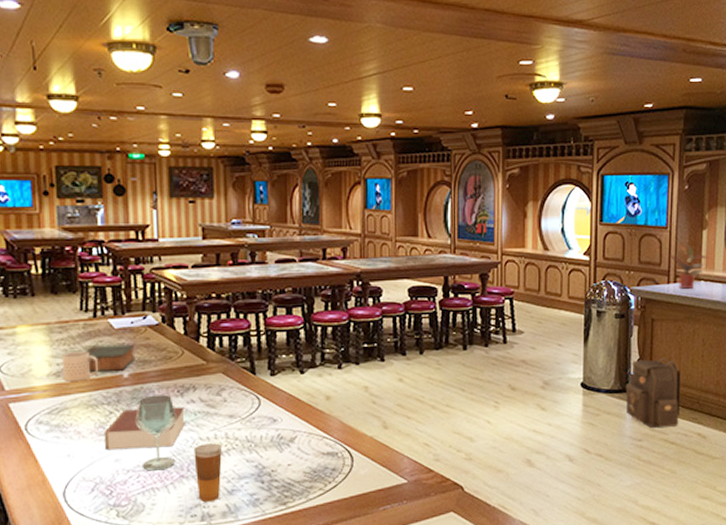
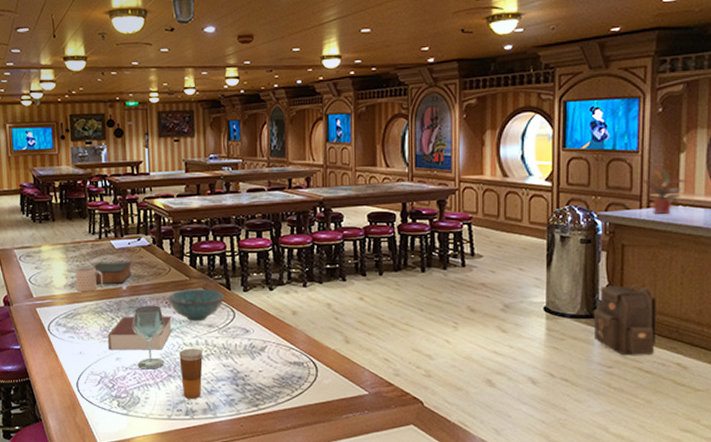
decorative bowl: none [179,373,249,412] -> present [167,288,225,322]

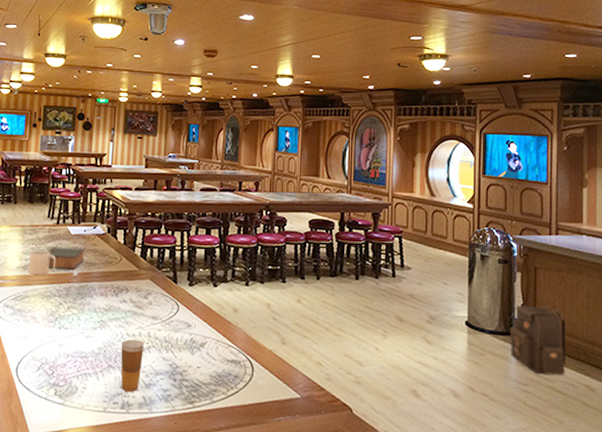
book: present [107,316,172,350] -> none [52,302,118,339]
wine glass: present [132,305,165,370] -> none [78,292,111,359]
decorative bowl: present [167,288,225,322] -> none [115,279,171,313]
potted plant: present [643,167,687,215] -> none [551,198,590,242]

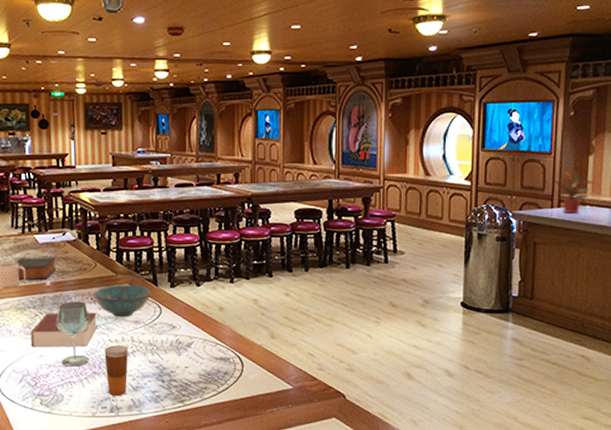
book: none [52,302,118,339] -> present [30,312,97,347]
wine glass: none [78,292,111,359] -> present [56,301,90,367]
decorative bowl: none [115,279,171,313] -> present [92,284,152,318]
backpack: present [509,305,567,375] -> none [506,280,564,348]
potted plant: none [551,198,590,242] -> present [554,168,595,215]

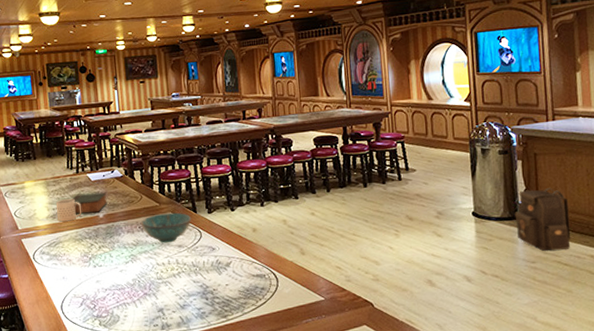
book: present [30,312,97,347] -> none [87,239,146,273]
wine glass: present [56,301,90,367] -> none [109,230,140,290]
beverage cup: present [104,345,128,397] -> none [153,268,175,315]
backpack: none [506,280,564,348] -> present [514,187,571,251]
potted plant: present [554,168,595,215] -> none [547,85,584,127]

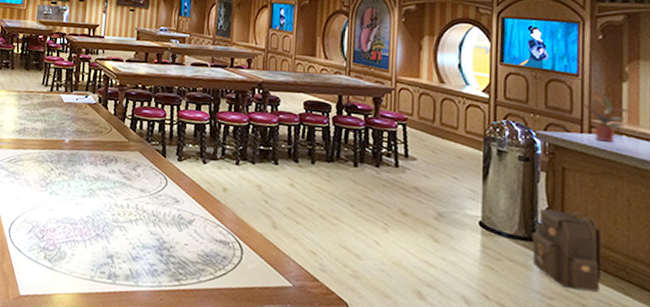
mug: present [55,199,82,222] -> none [23,115,49,140]
book: present [72,192,108,214] -> none [41,113,77,137]
decorative bowl: present [140,212,192,243] -> none [105,150,160,185]
potted plant: none [547,85,584,127] -> present [583,92,631,142]

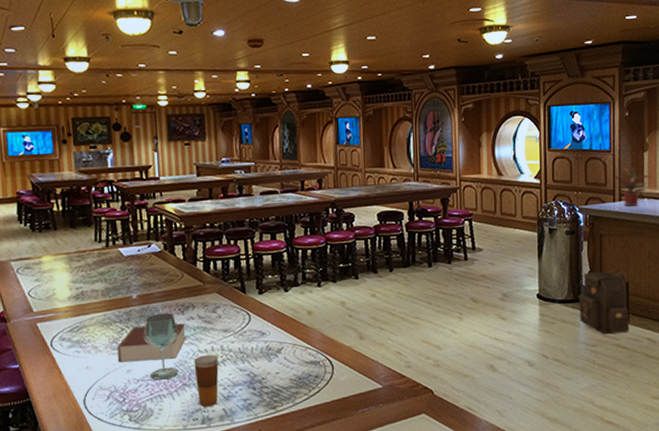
book: none [43,168,107,208] -> present [116,323,186,362]
wine glass: none [68,160,100,226] -> present [143,313,178,380]
beverage cup: none [108,210,132,264] -> present [194,355,219,408]

